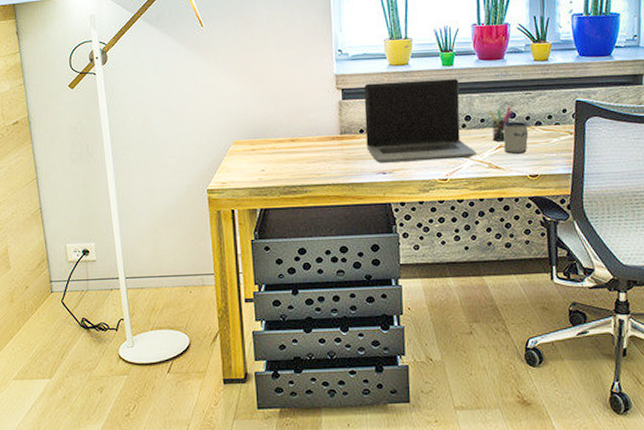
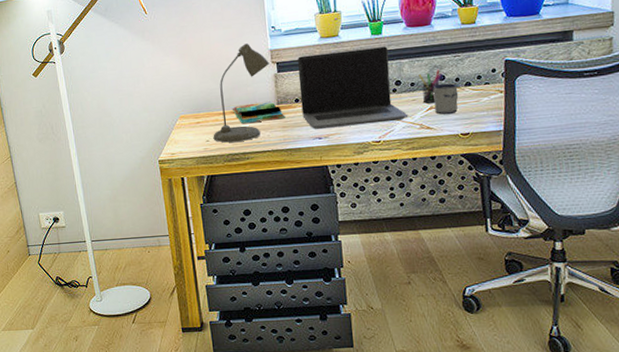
desk lamp: none [269,66,335,173] -> present [213,43,270,143]
book: none [291,130,348,153] -> present [231,101,285,123]

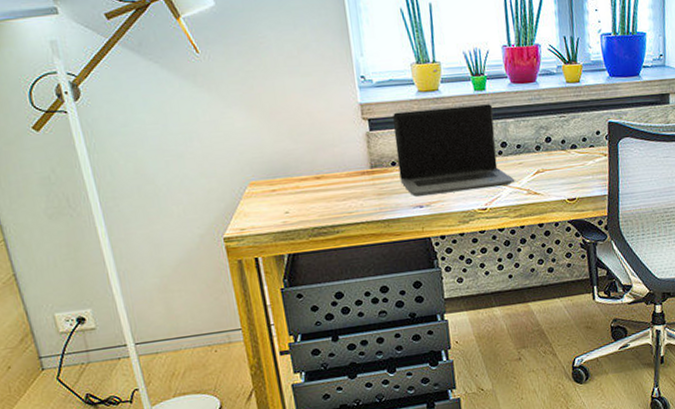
desk lamp: present [213,43,270,143] -> none [293,95,361,214]
book: present [231,101,285,123] -> none [315,164,381,191]
pen holder: present [418,69,443,104] -> none [524,130,549,167]
mug: present [433,83,459,115] -> none [539,145,565,179]

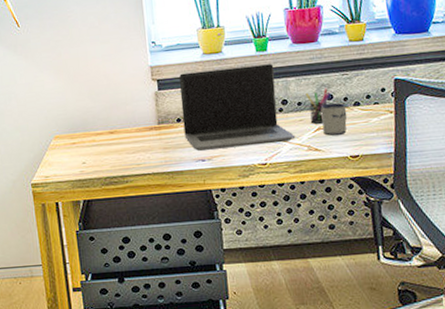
pen holder: none [524,130,549,167] -> present [305,87,331,124]
mug: none [539,145,565,179] -> present [321,102,348,136]

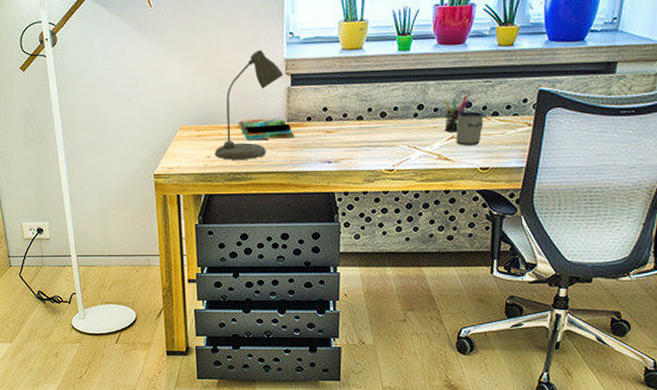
desk lamp: none [90,59,151,165] -> present [215,50,284,160]
book: none [109,121,167,144] -> present [237,117,295,140]
laptop computer: present [179,64,296,151] -> none [313,65,427,152]

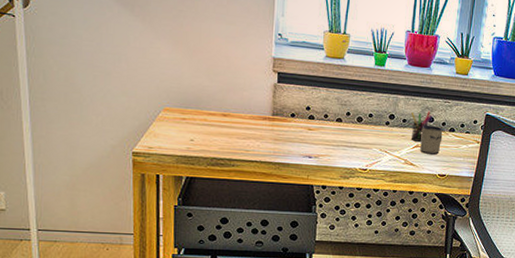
desk lamp: present [215,50,284,160] -> none [198,45,271,147]
book: present [237,117,295,140] -> none [223,109,279,131]

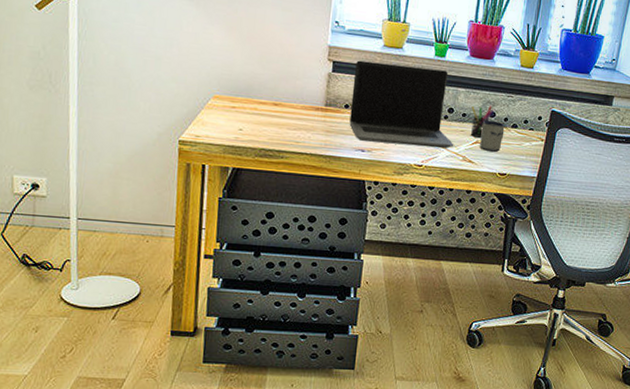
laptop computer: none [296,71,396,153] -> present [349,60,454,148]

